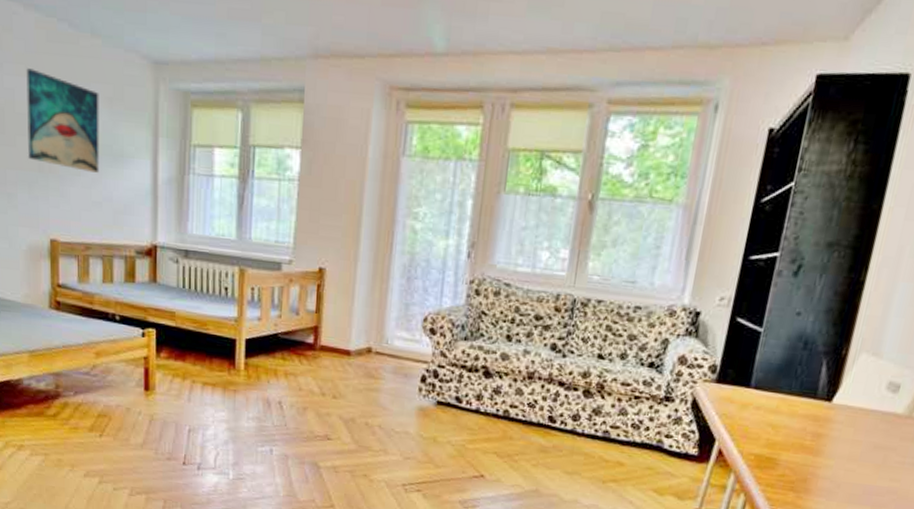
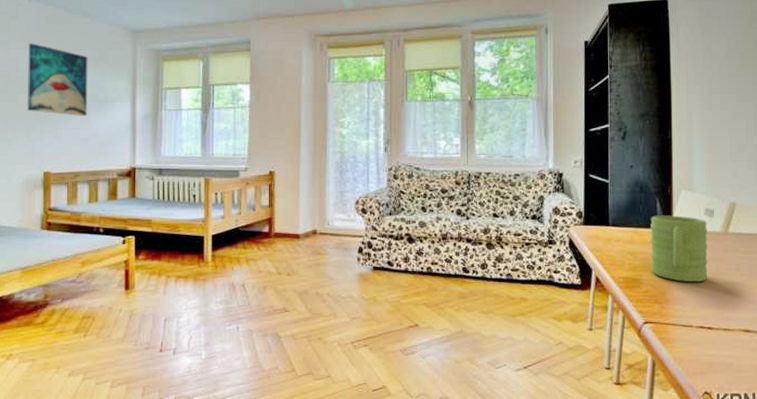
mug: none [794,381,887,474] -> present [650,214,708,283]

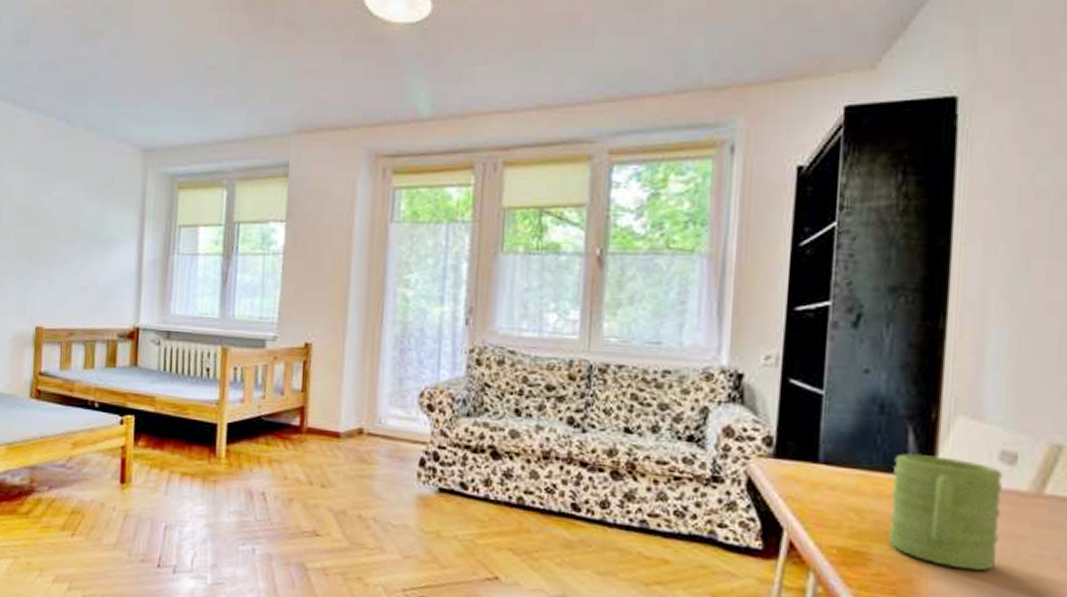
wall art: present [27,43,88,116] -> none [21,165,91,258]

